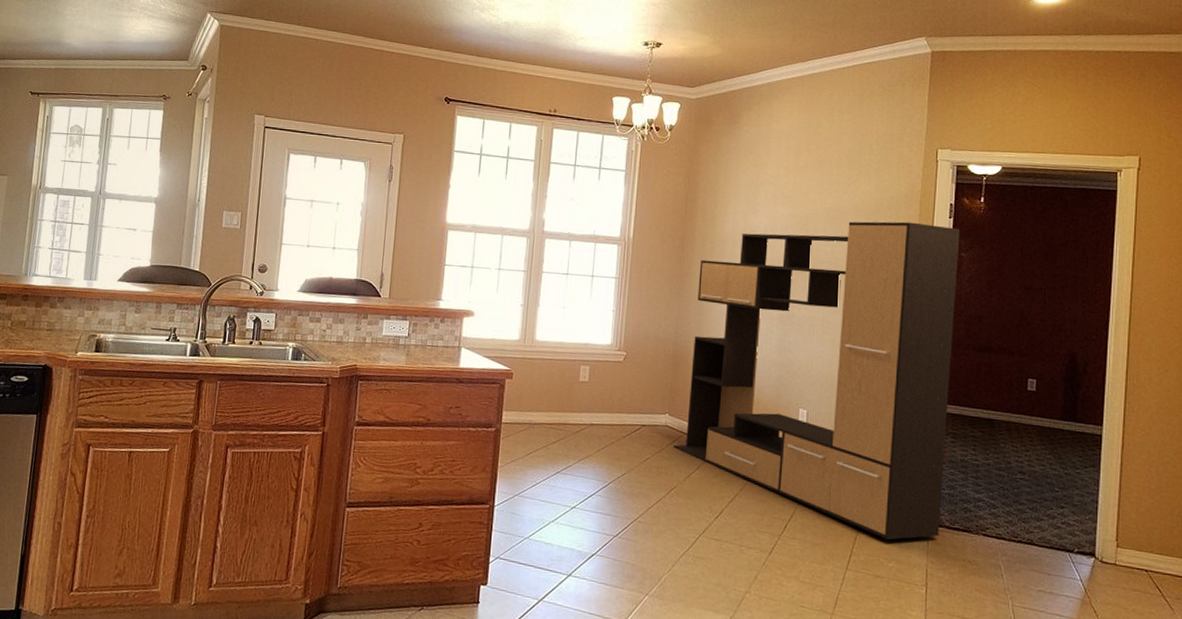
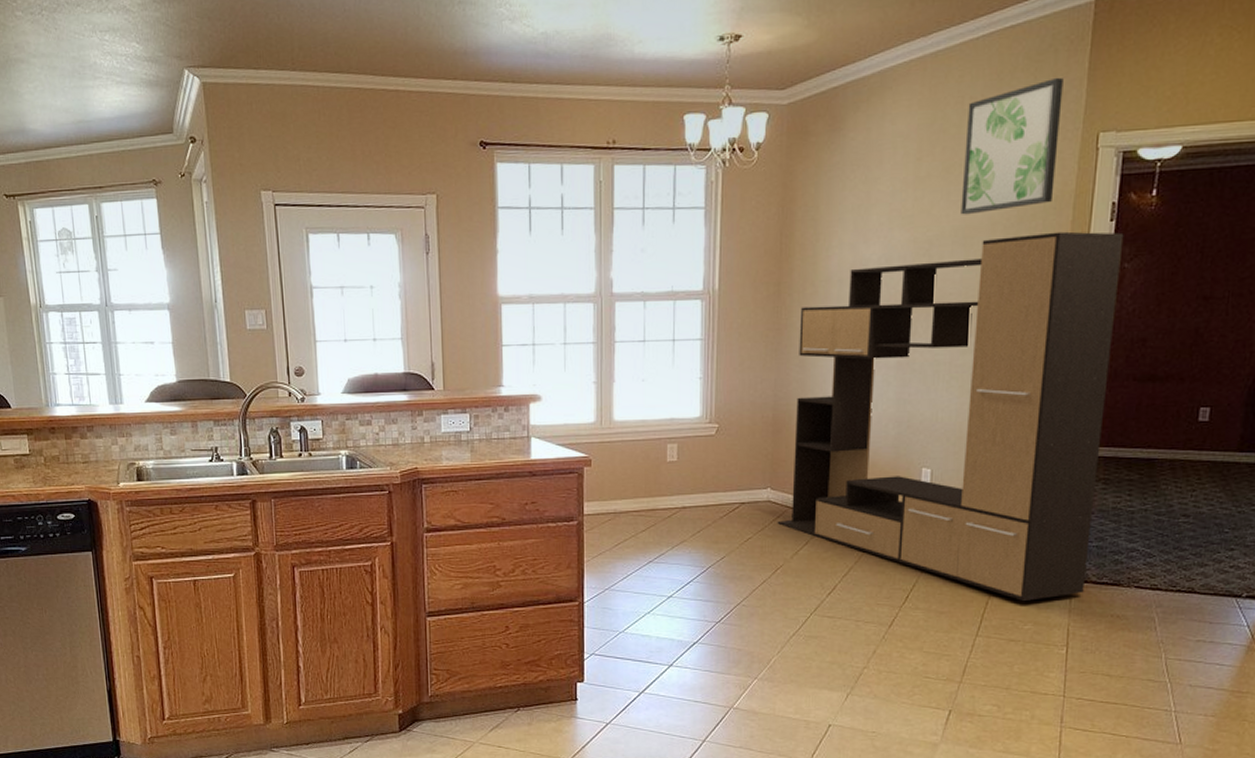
wall art: none [831,104,909,201] -> present [960,77,1064,215]

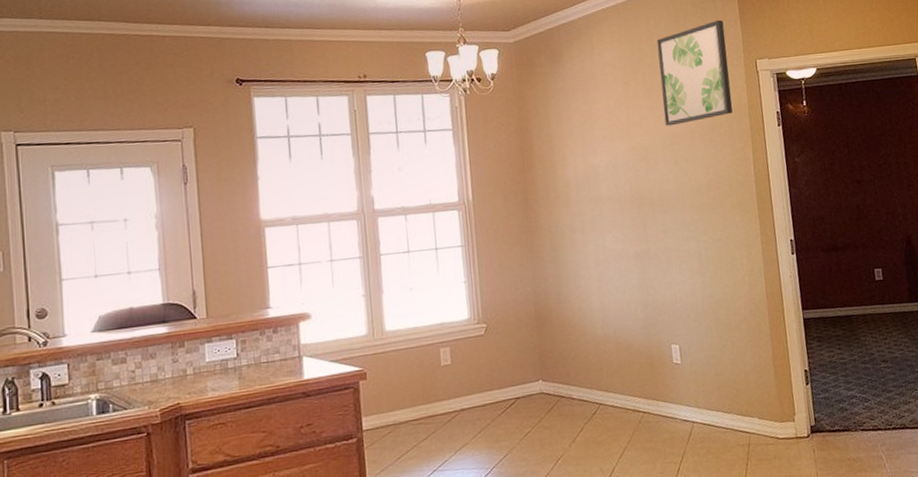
media console: present [777,231,1124,601] -> none [547,134,823,457]

